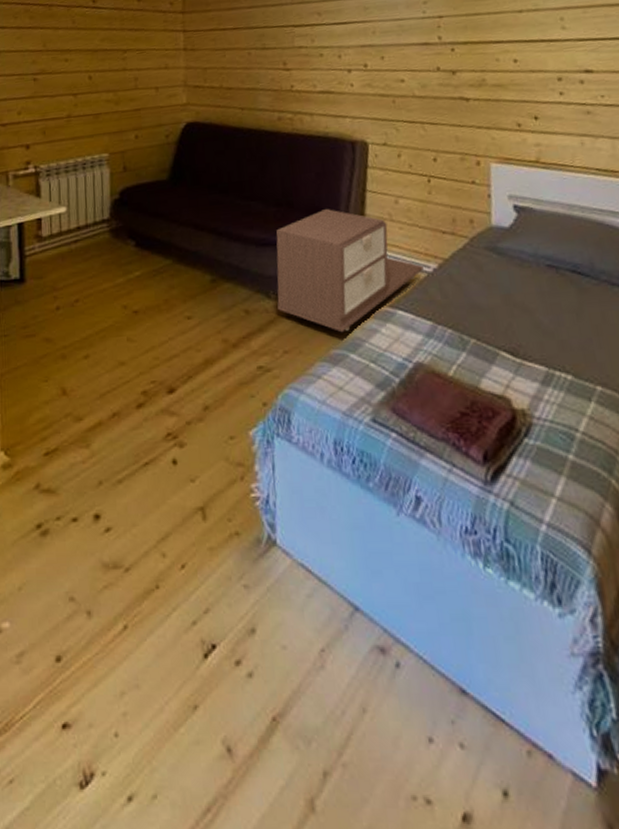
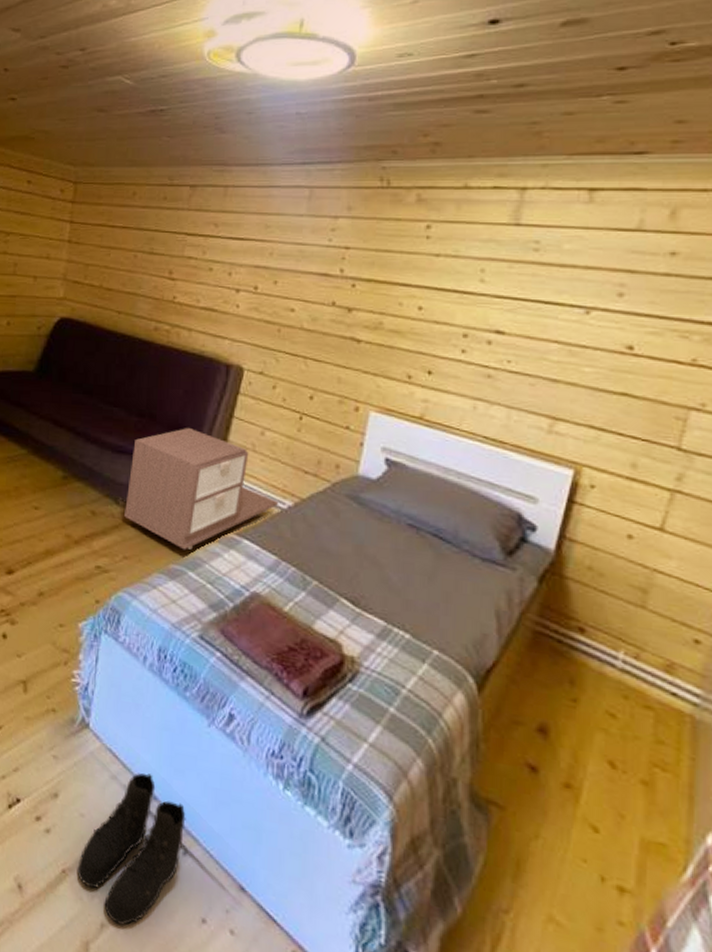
boots: none [287,582,394,768] -> present [77,773,186,926]

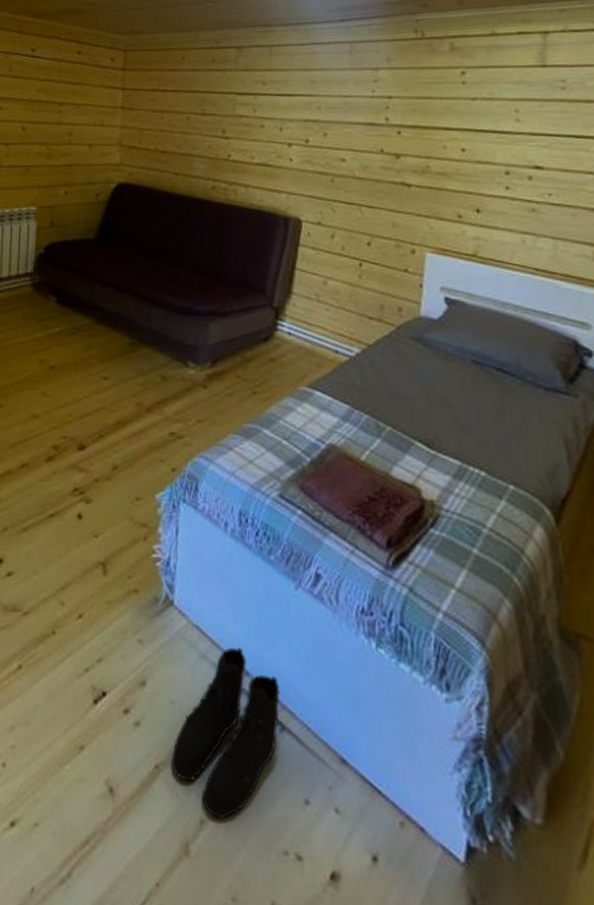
side table: present [124,428,279,550] -> none [195,284,347,408]

